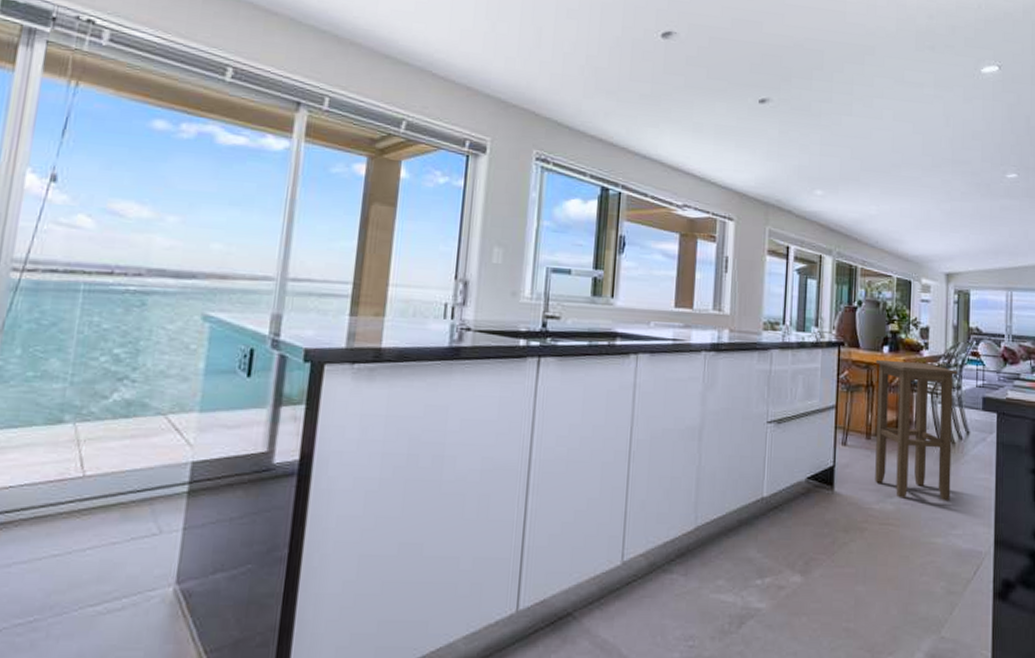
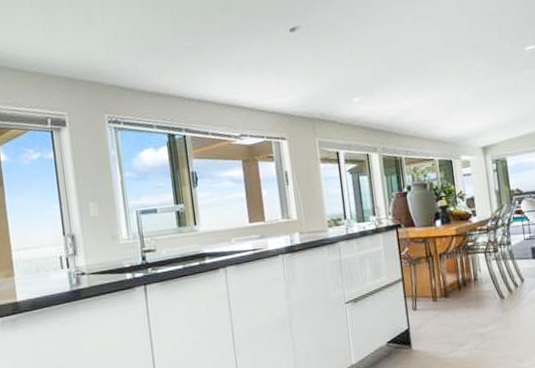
stool: present [875,359,957,502] -> none [430,228,515,345]

